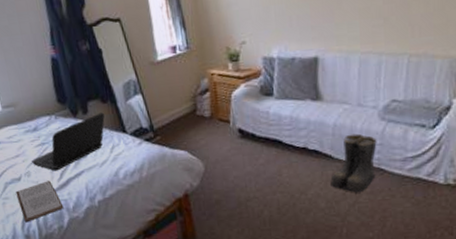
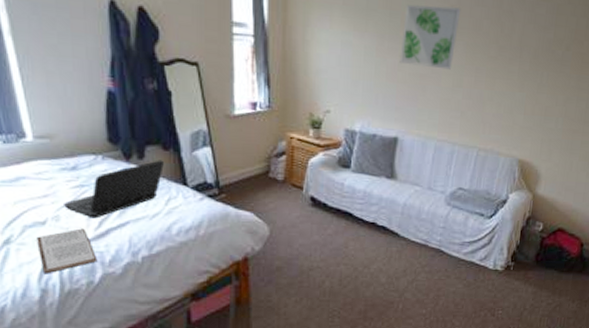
boots: present [330,133,377,193] -> none [393,215,441,271]

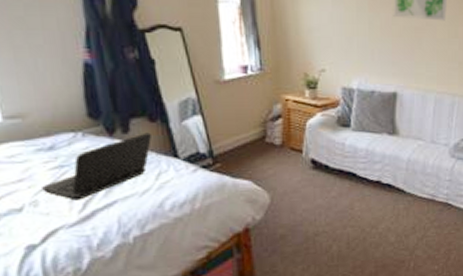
book: present [36,228,98,274] -> none [13,212,84,266]

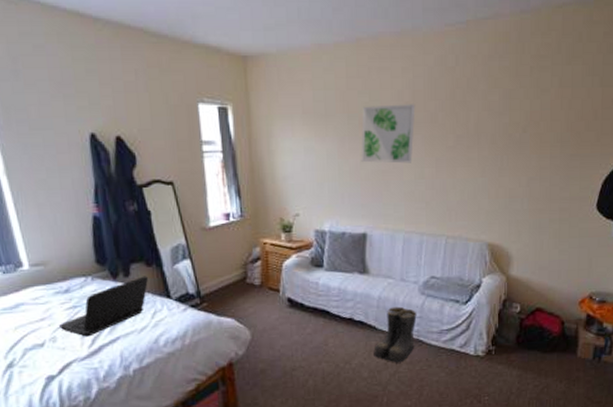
boots: none [401,169,446,227] -> present [374,306,417,363]

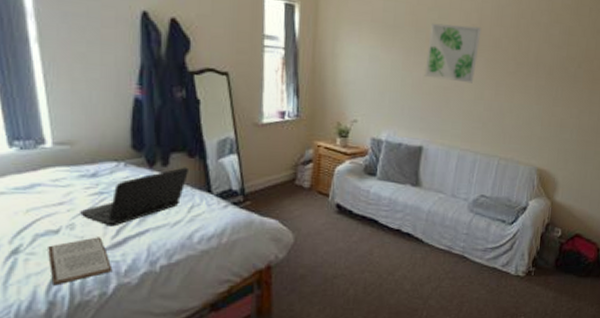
book: none [36,347,93,394] -> present [48,237,113,286]
boots: present [374,306,417,363] -> none [418,221,464,278]

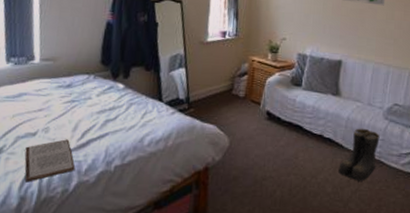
laptop: present [80,167,188,227] -> none [54,79,145,130]
boots: none [418,221,464,278] -> present [338,128,380,181]

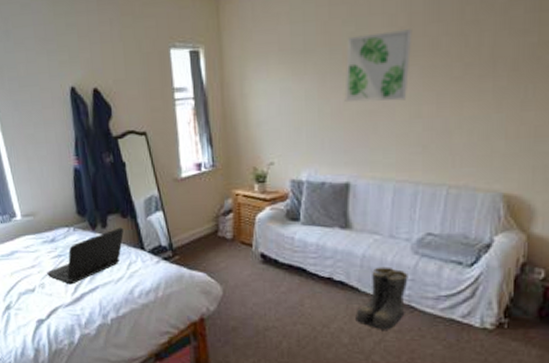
book: present [25,139,76,182] -> none [29,294,76,336]
laptop: none [54,79,145,130] -> present [47,227,124,285]

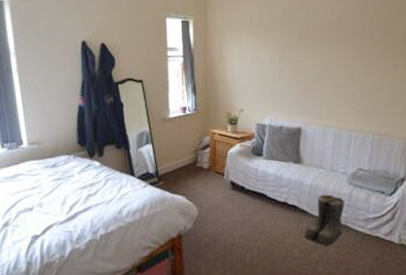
laptop: present [47,227,124,285] -> none [46,156,117,205]
wall art: present [344,29,413,102] -> none [298,18,348,69]

